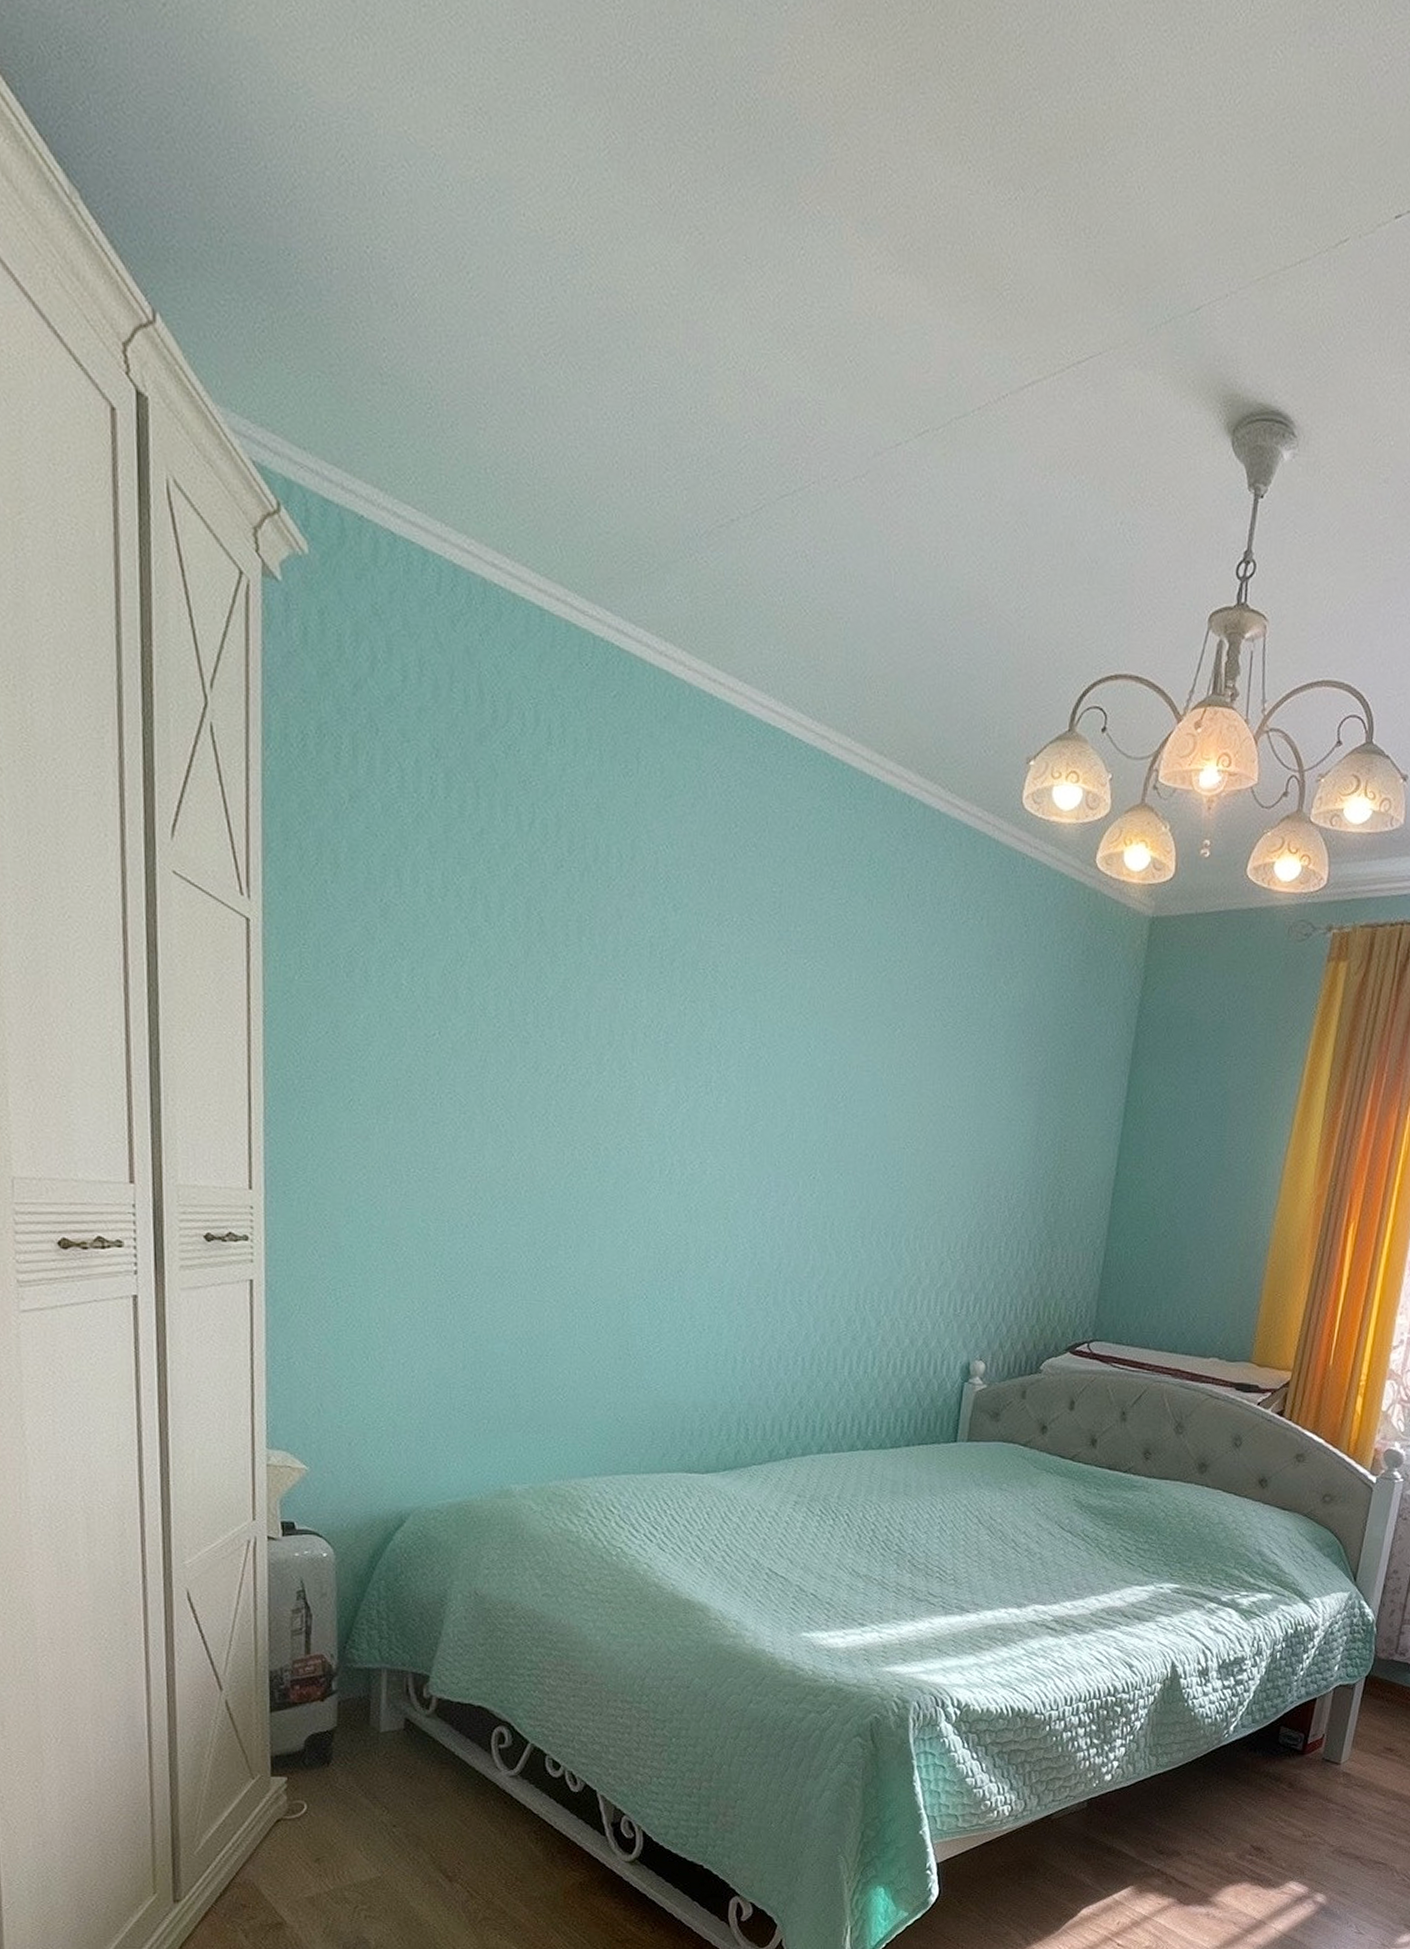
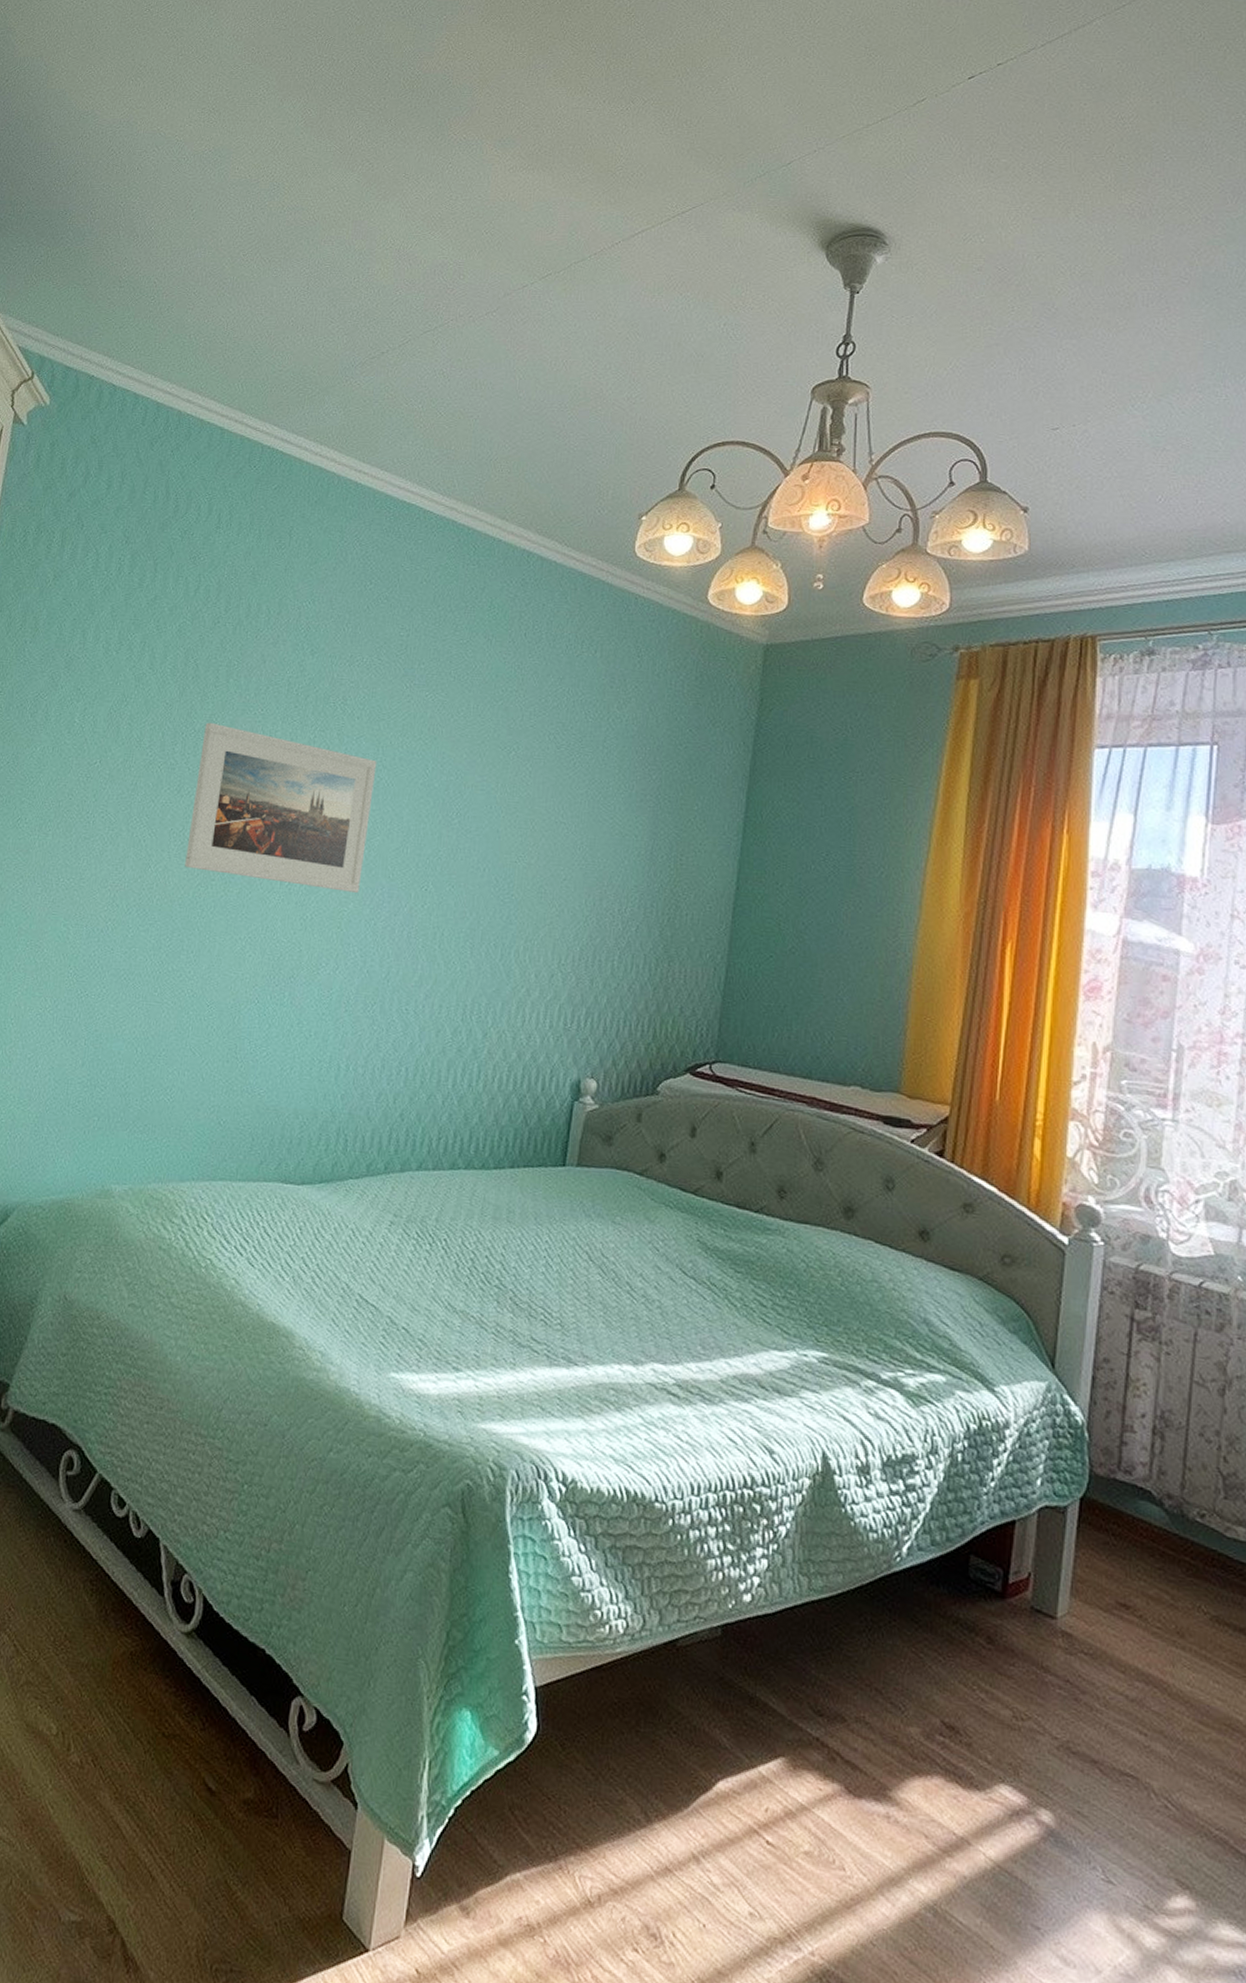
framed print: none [552,988,755,1181] -> present [185,722,377,893]

